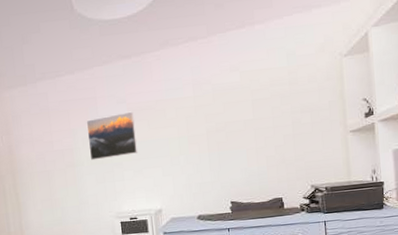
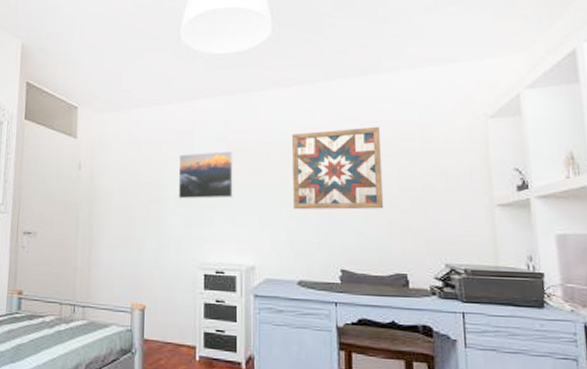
wall art: none [183,74,262,157] -> present [292,126,384,210]

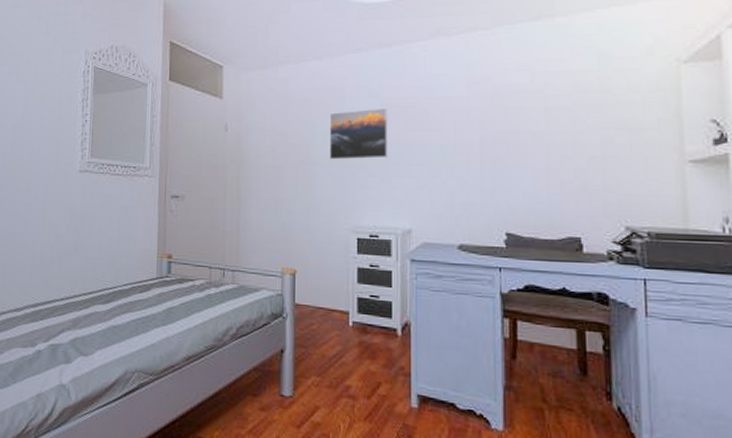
wall art: present [292,126,384,210] -> none [453,77,556,170]

